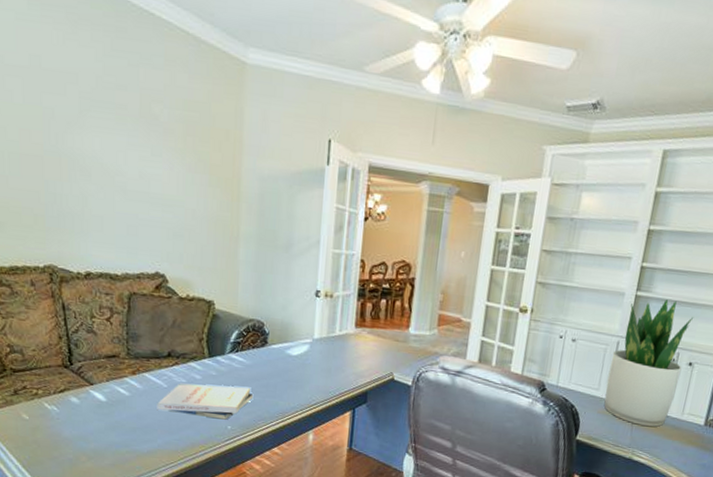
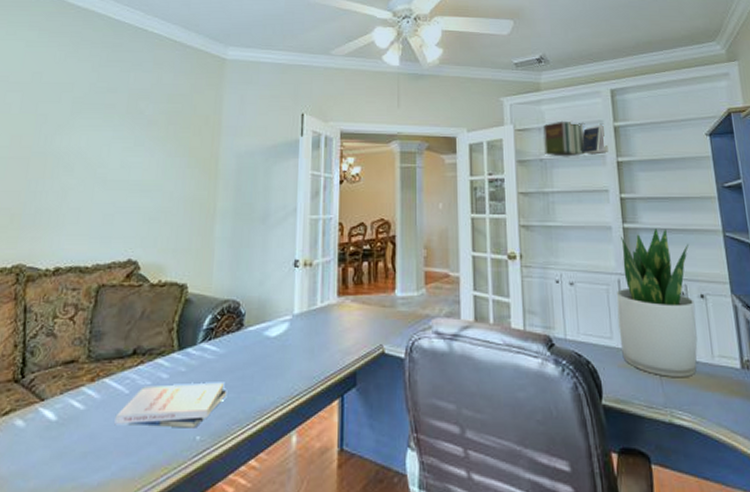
books: none [577,179,624,220] -> present [543,120,585,157]
books: none [615,187,647,220] -> present [581,123,608,155]

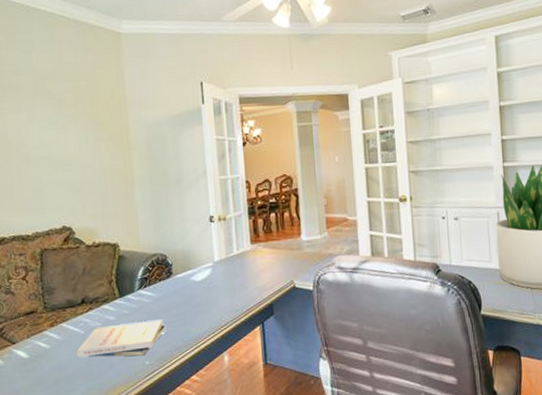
books: present [543,120,585,157] -> none [430,70,469,106]
books: present [581,123,608,155] -> none [466,70,492,102]

